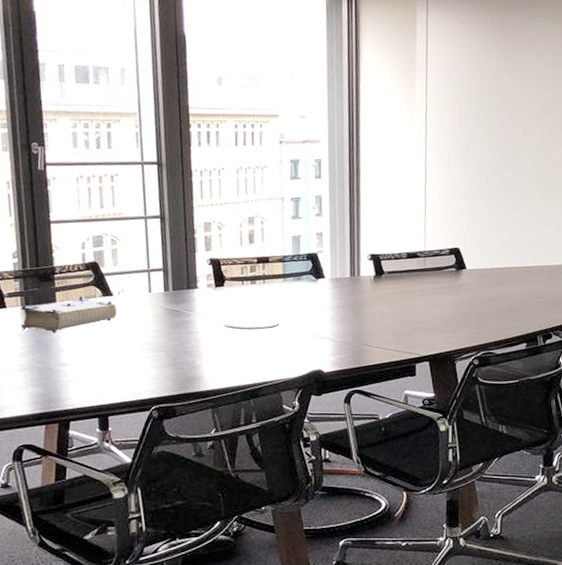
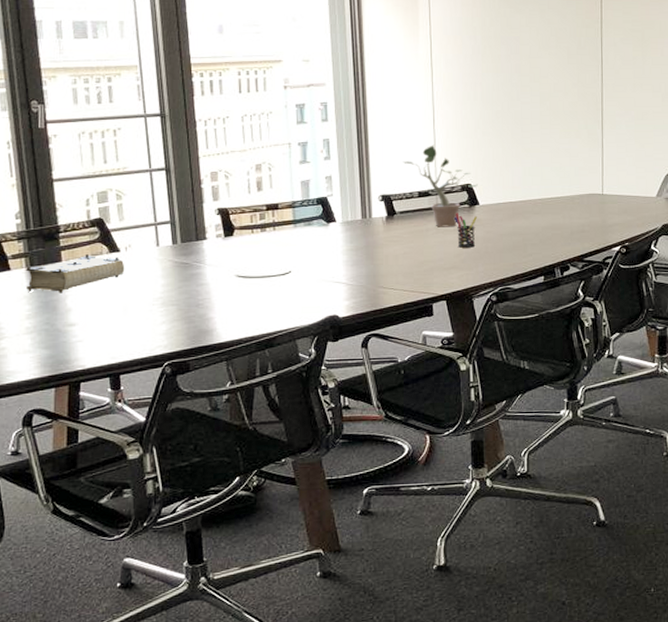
potted plant: none [393,207,466,290] -> present [402,145,478,227]
pen holder: none [441,276,463,311] -> present [455,213,477,248]

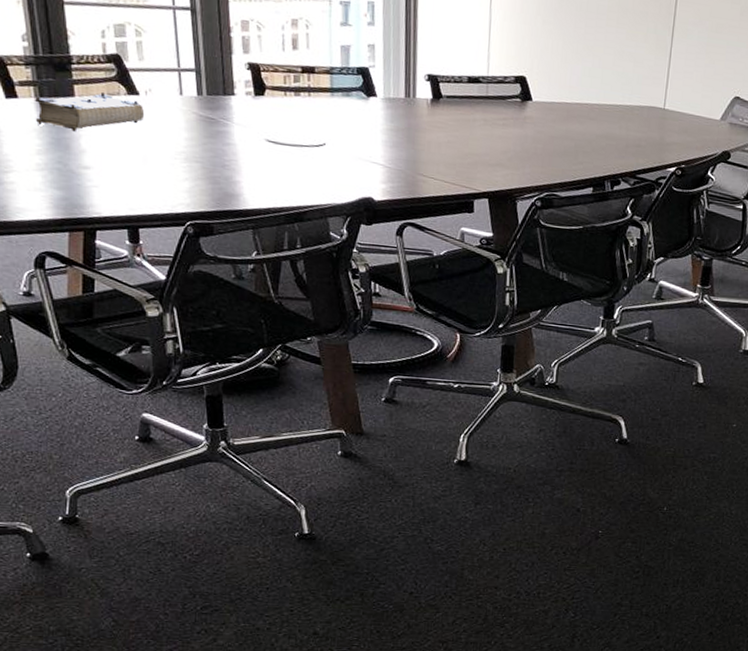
potted plant: present [402,145,478,227] -> none [453,26,533,121]
pen holder: present [455,213,477,248] -> none [504,106,529,146]

